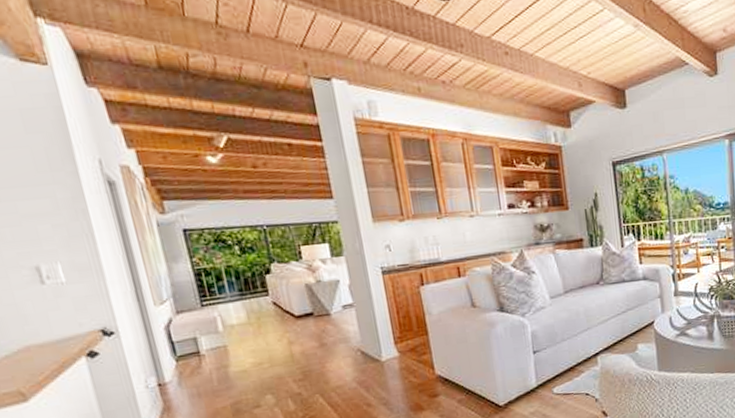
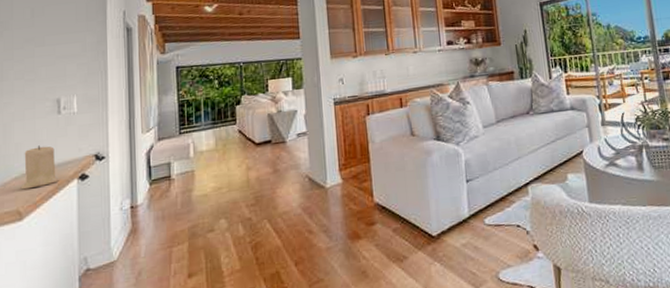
candle: none [9,320,63,369] -> present [20,145,59,190]

